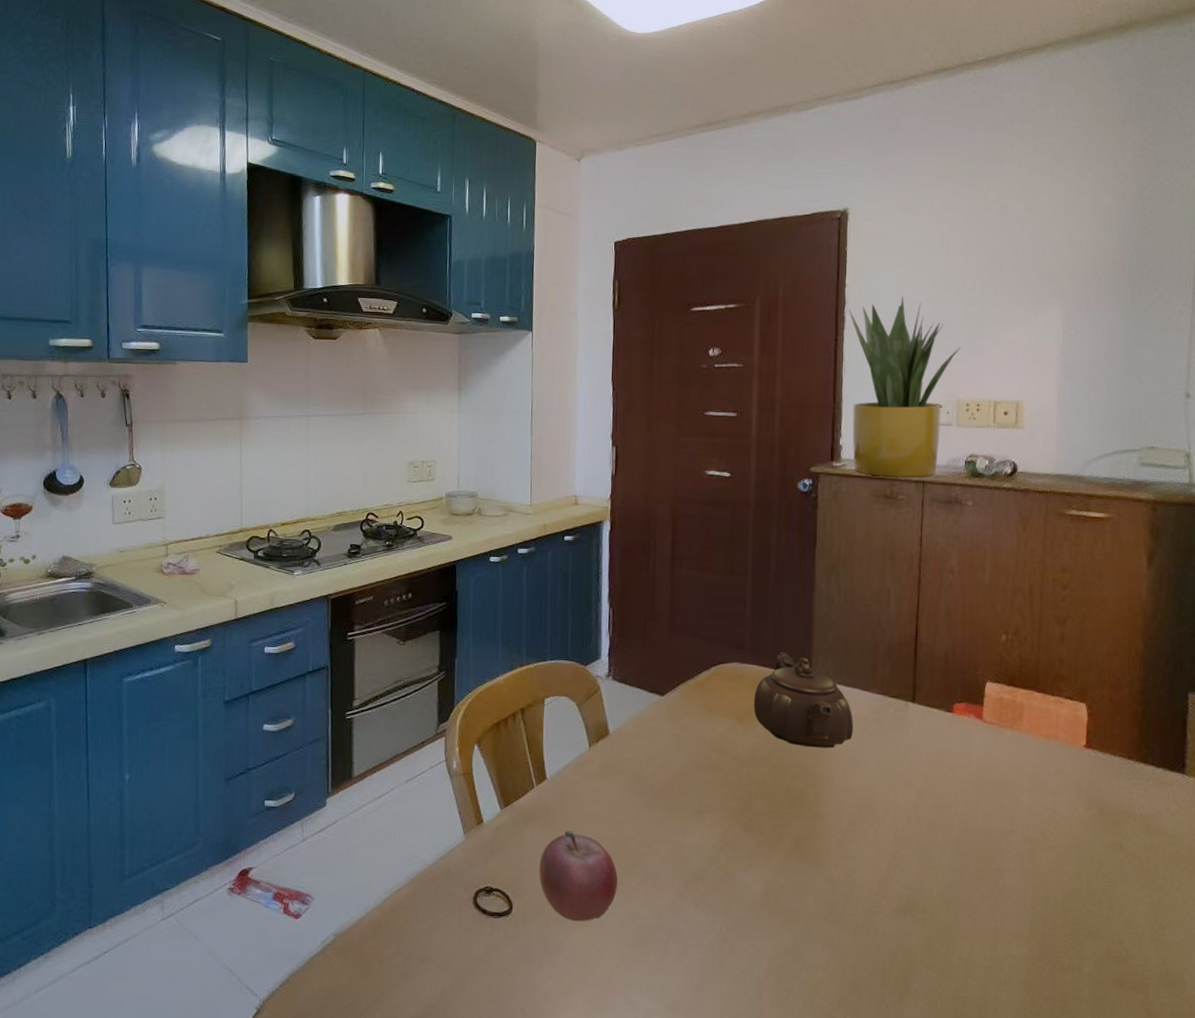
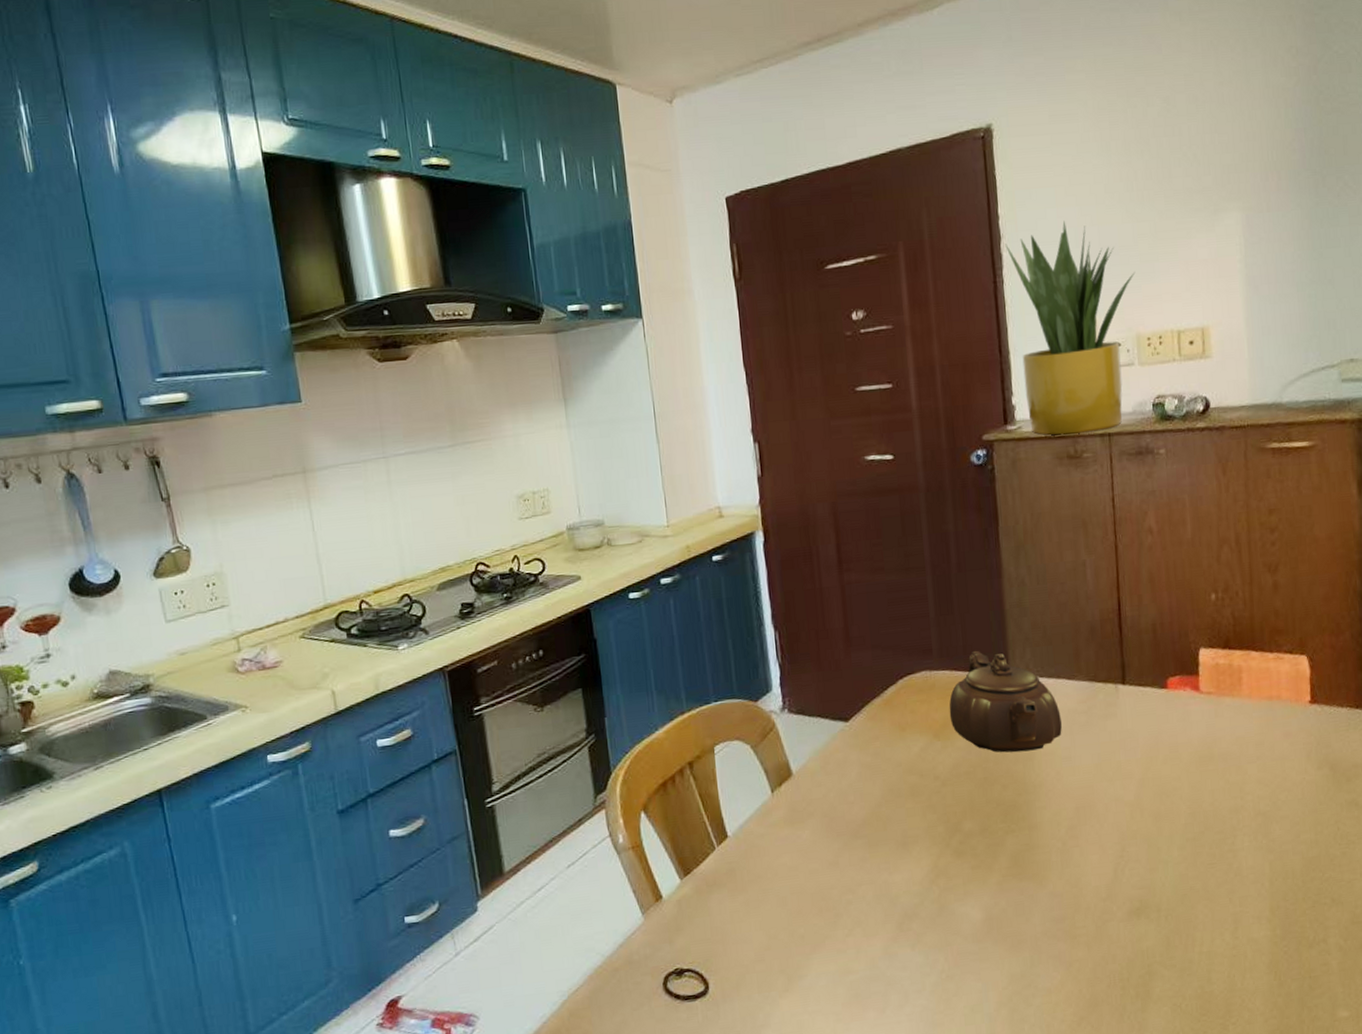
fruit: present [539,830,618,921] -> none [732,890,823,989]

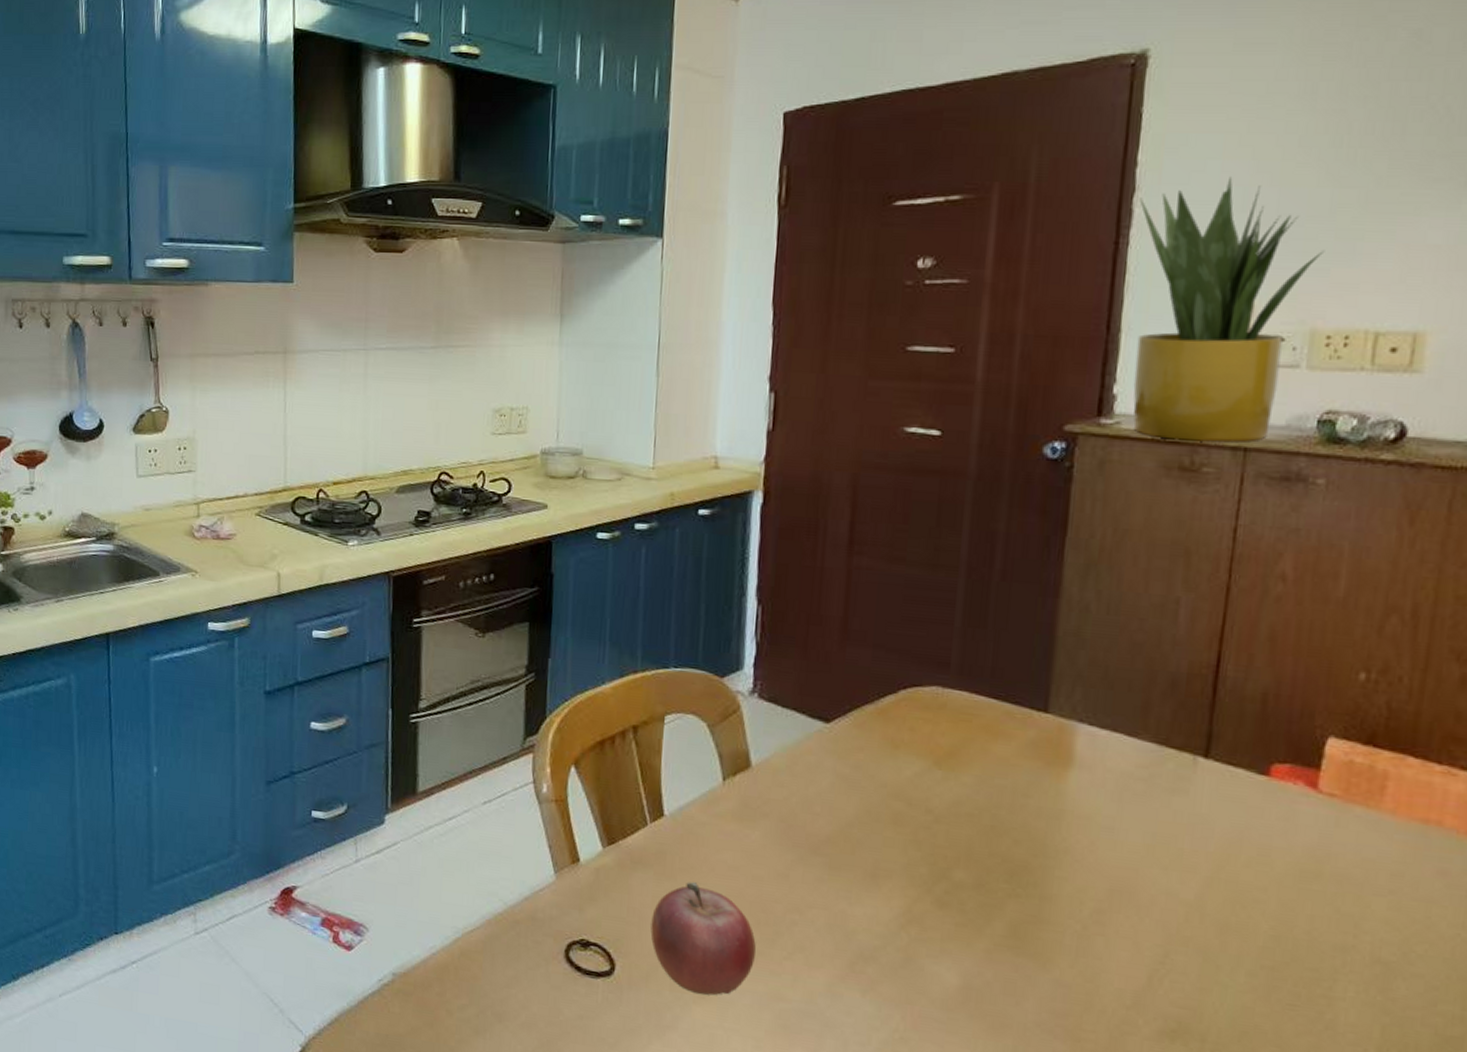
fruit: none [732,890,823,989] -> present [650,882,756,996]
teapot: present [949,651,1062,753] -> none [958,677,1110,810]

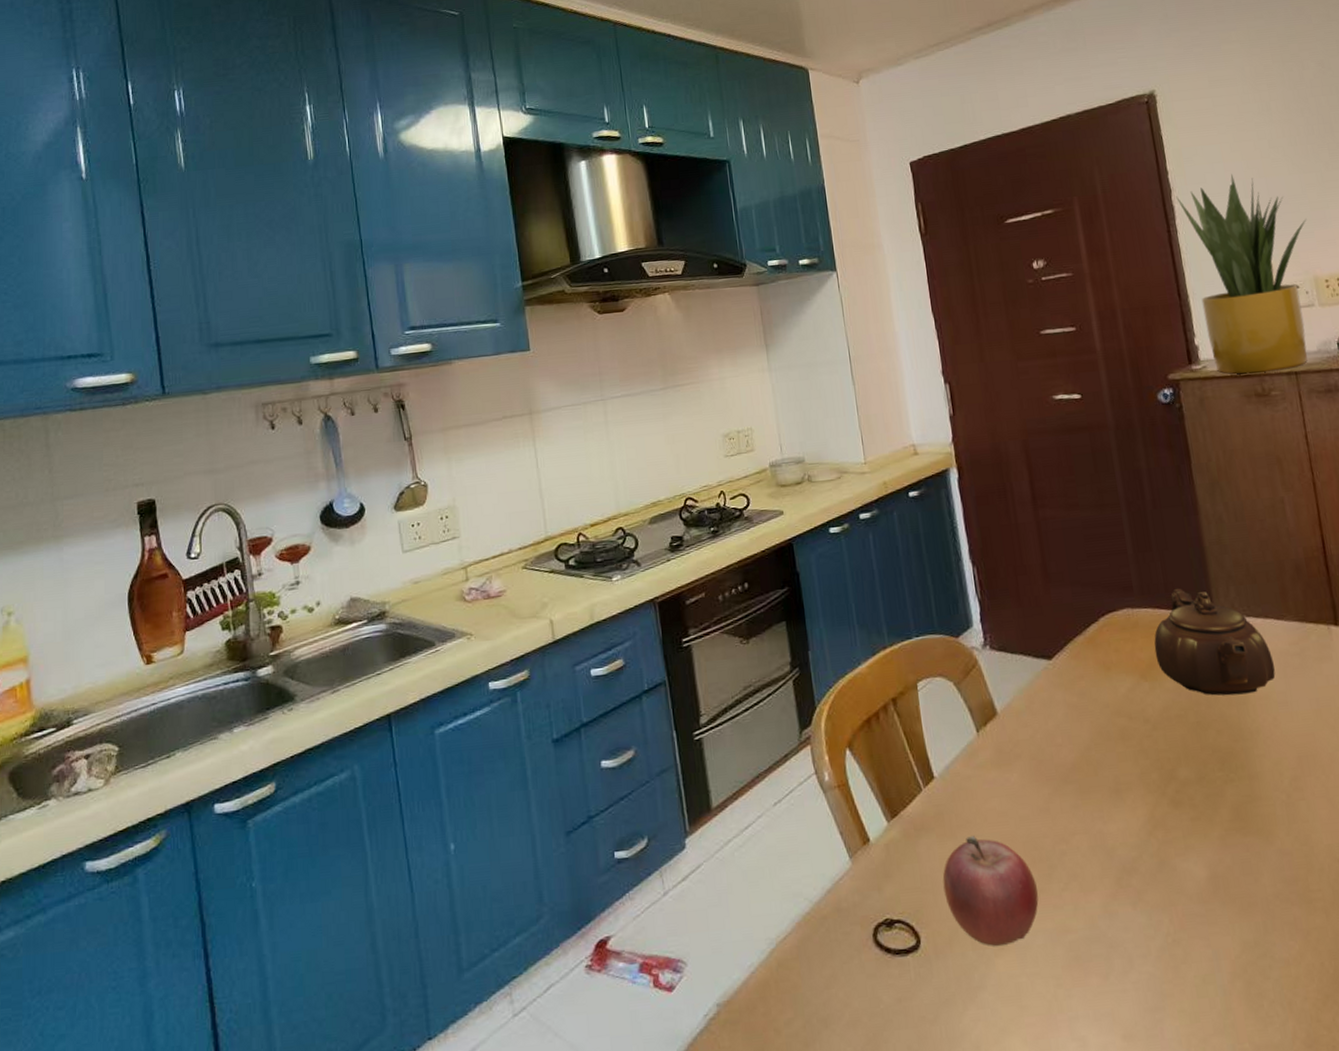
teapot: none [958,677,1110,810] -> present [1154,589,1276,696]

